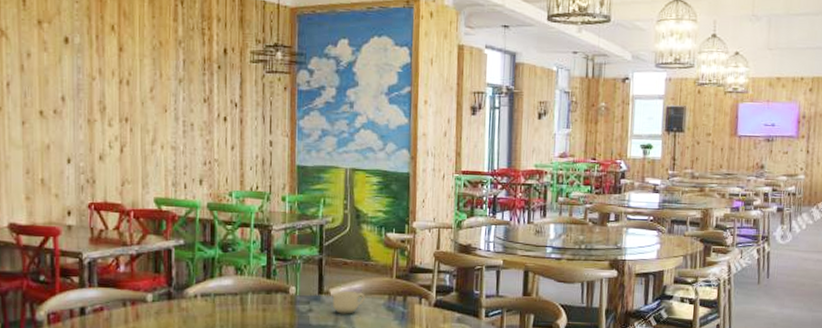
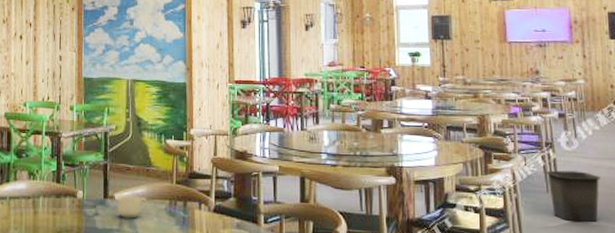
waste bin: none [759,263,808,312] -> present [546,170,600,223]

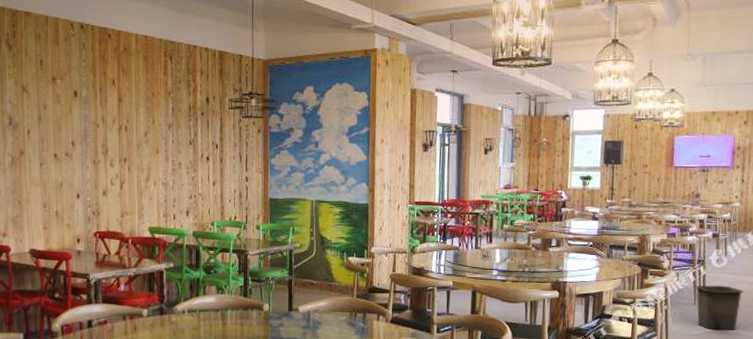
teacup: present [116,196,148,218] -> none [300,308,330,329]

